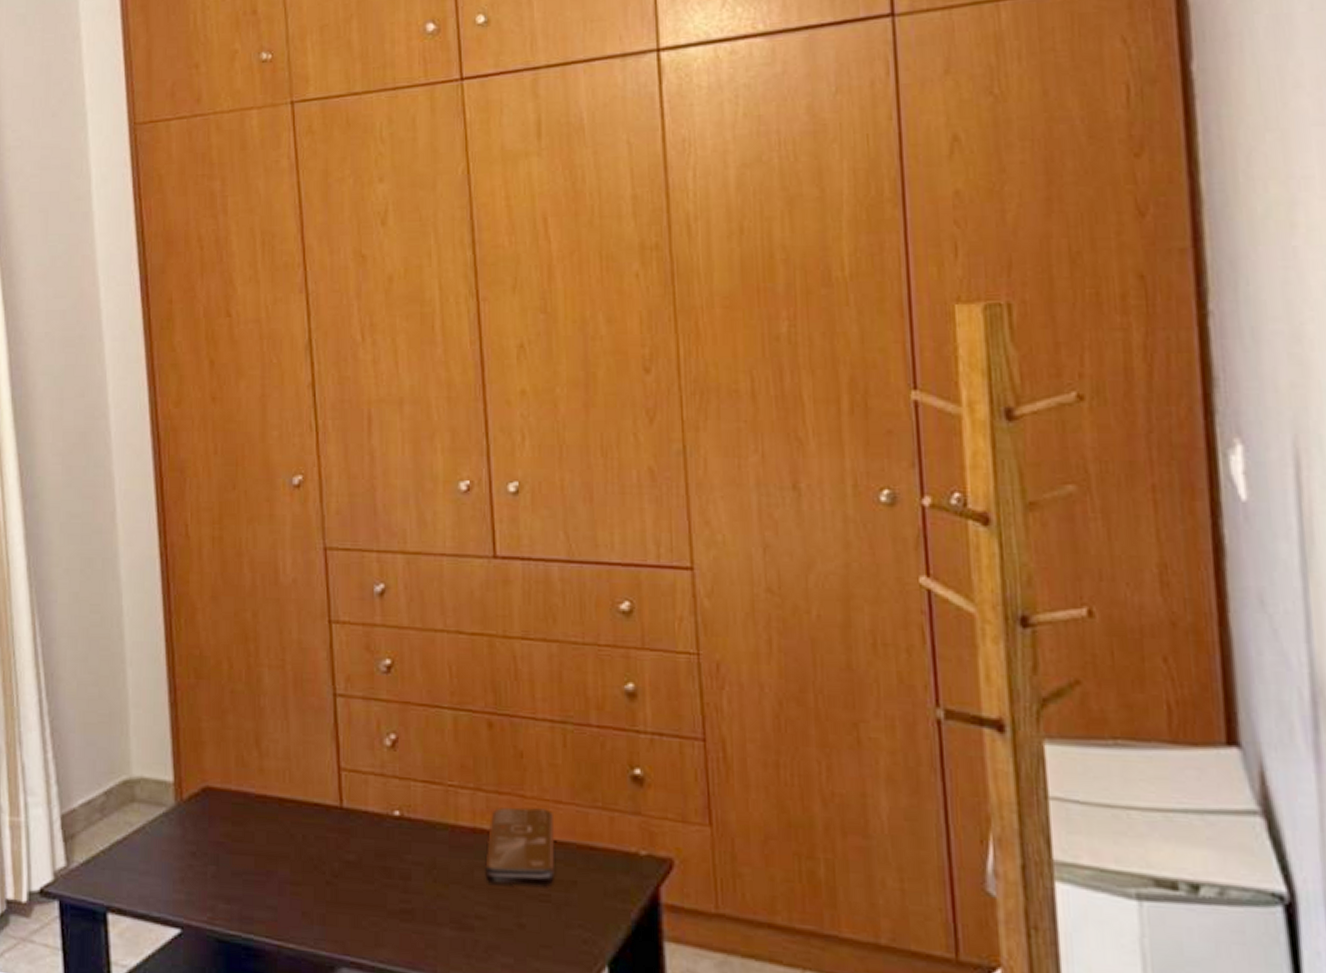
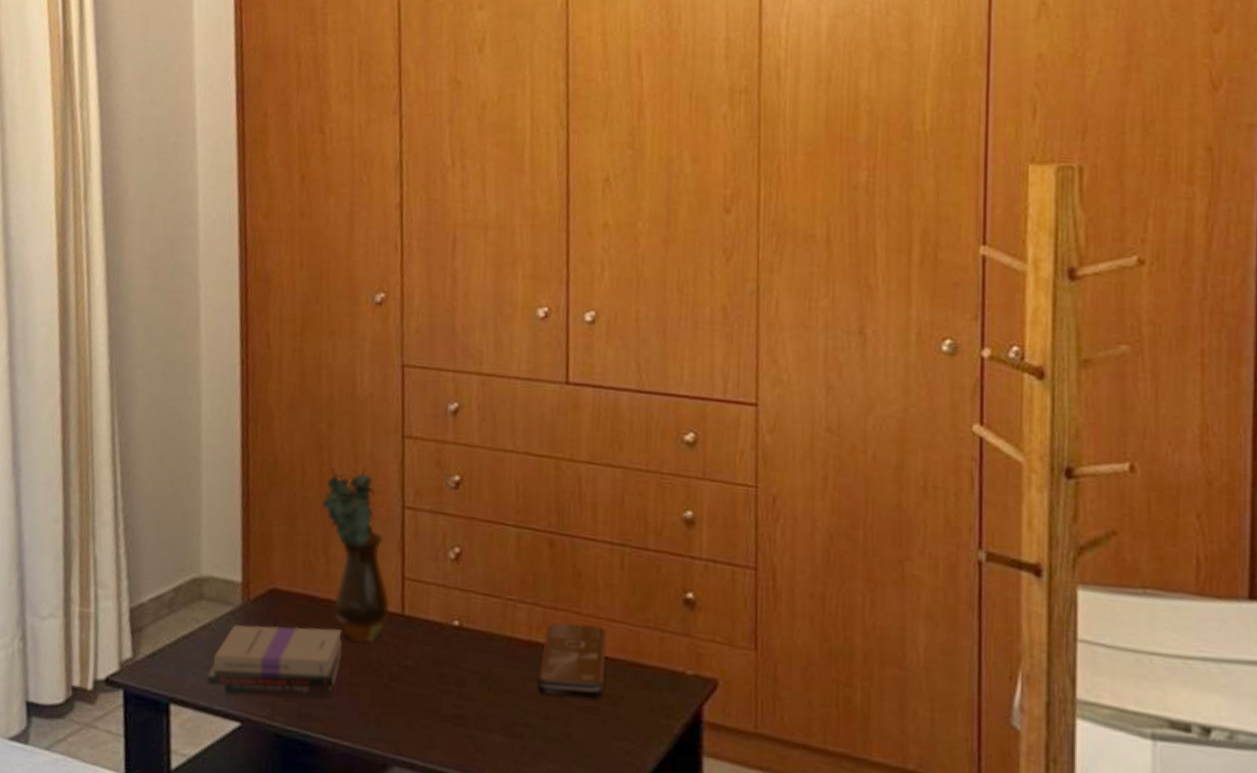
books: none [144,825,281,900] -> present [207,625,343,699]
vase: none [250,656,328,839] -> present [321,467,391,644]

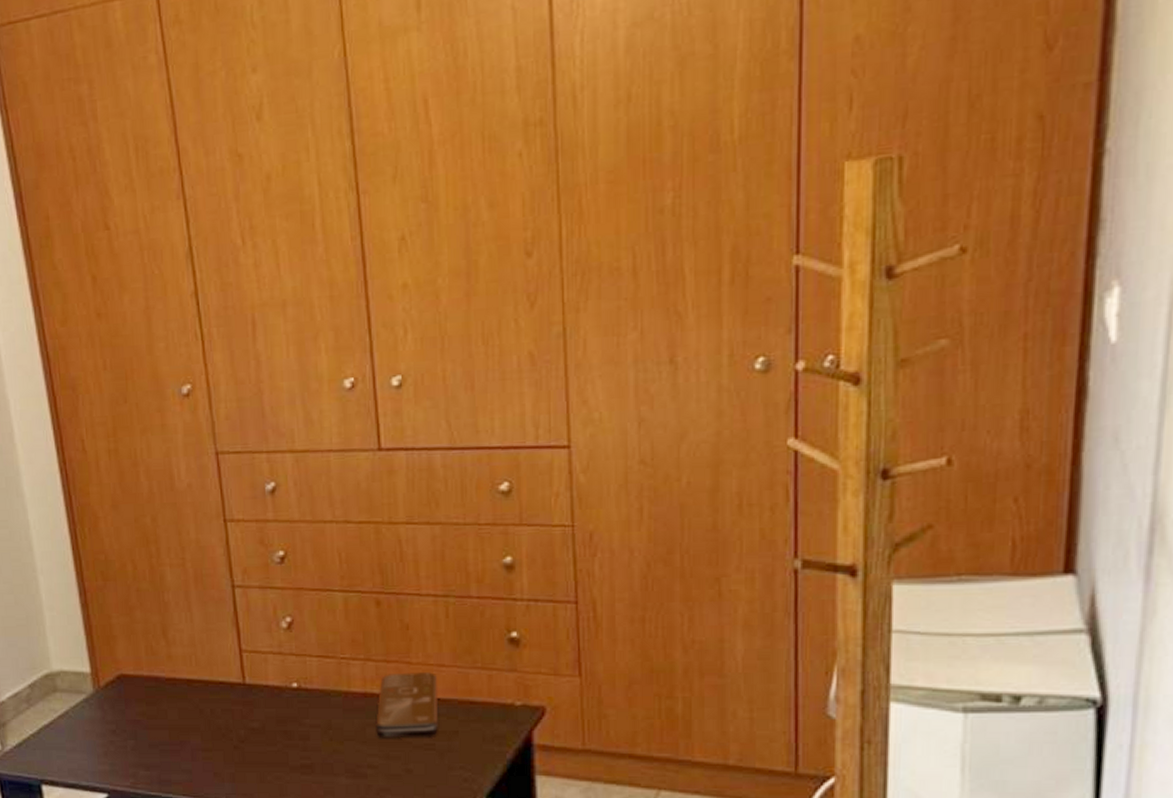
books: present [207,625,343,699] -> none [72,704,193,771]
vase: present [321,467,391,644] -> none [155,554,232,713]

